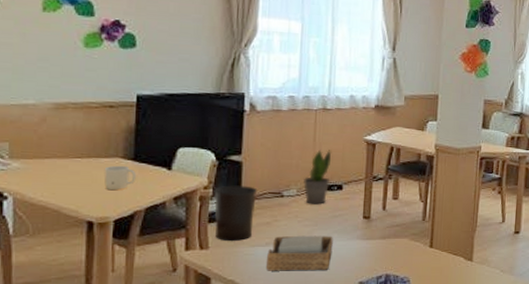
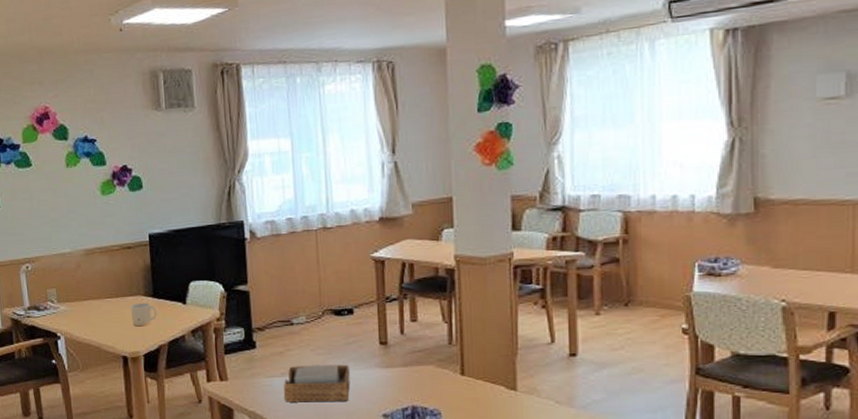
waste bin: present [214,185,258,242] -> none [226,315,267,373]
potted plant: present [304,149,332,205] -> none [312,271,340,331]

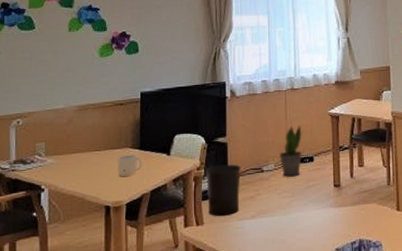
waste bin: none [226,315,267,373] -> present [205,164,242,217]
napkin holder: present [284,364,350,402] -> none [253,205,310,243]
potted plant: none [312,271,340,331] -> present [280,125,303,177]

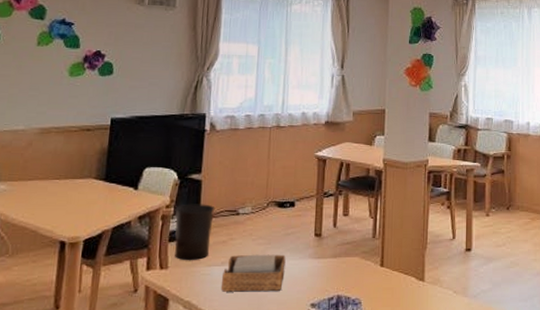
mug: present [117,154,143,177] -> none [78,186,107,211]
napkin holder: none [253,205,310,243] -> present [222,254,286,292]
potted plant: present [280,125,303,177] -> none [258,166,285,222]

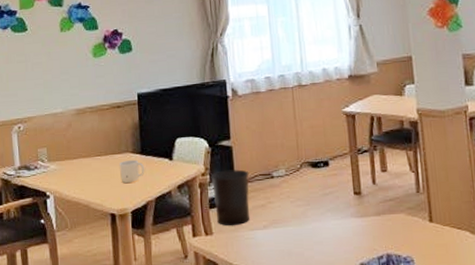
mug: none [78,186,107,211] -> present [119,159,145,184]
napkin holder: present [222,254,286,292] -> none [266,215,329,255]

